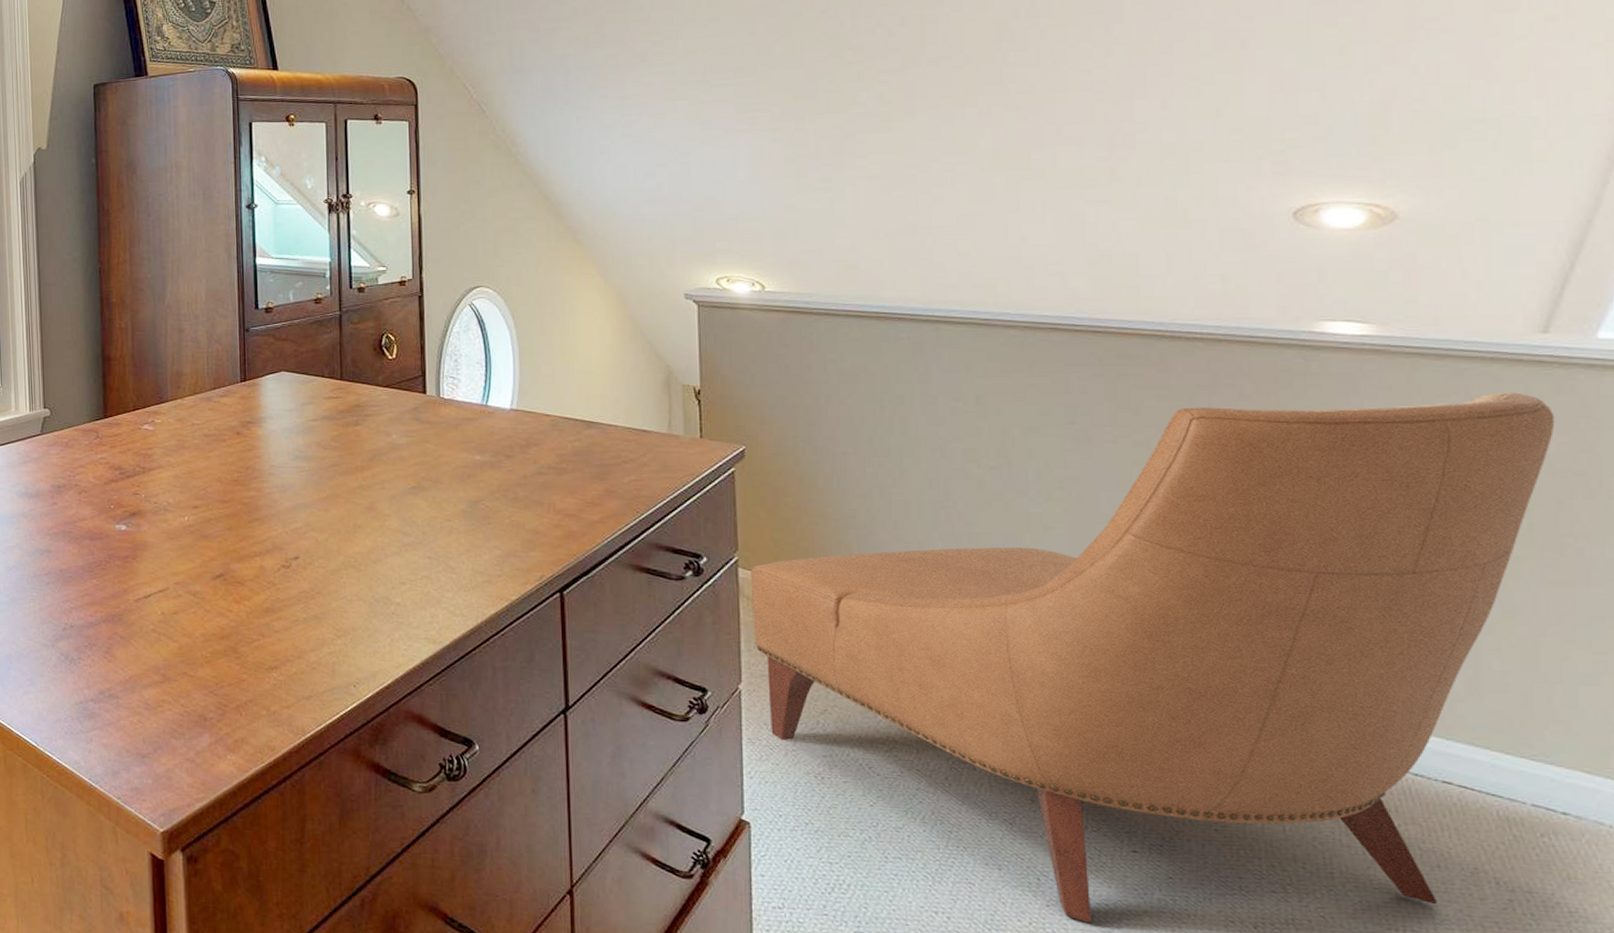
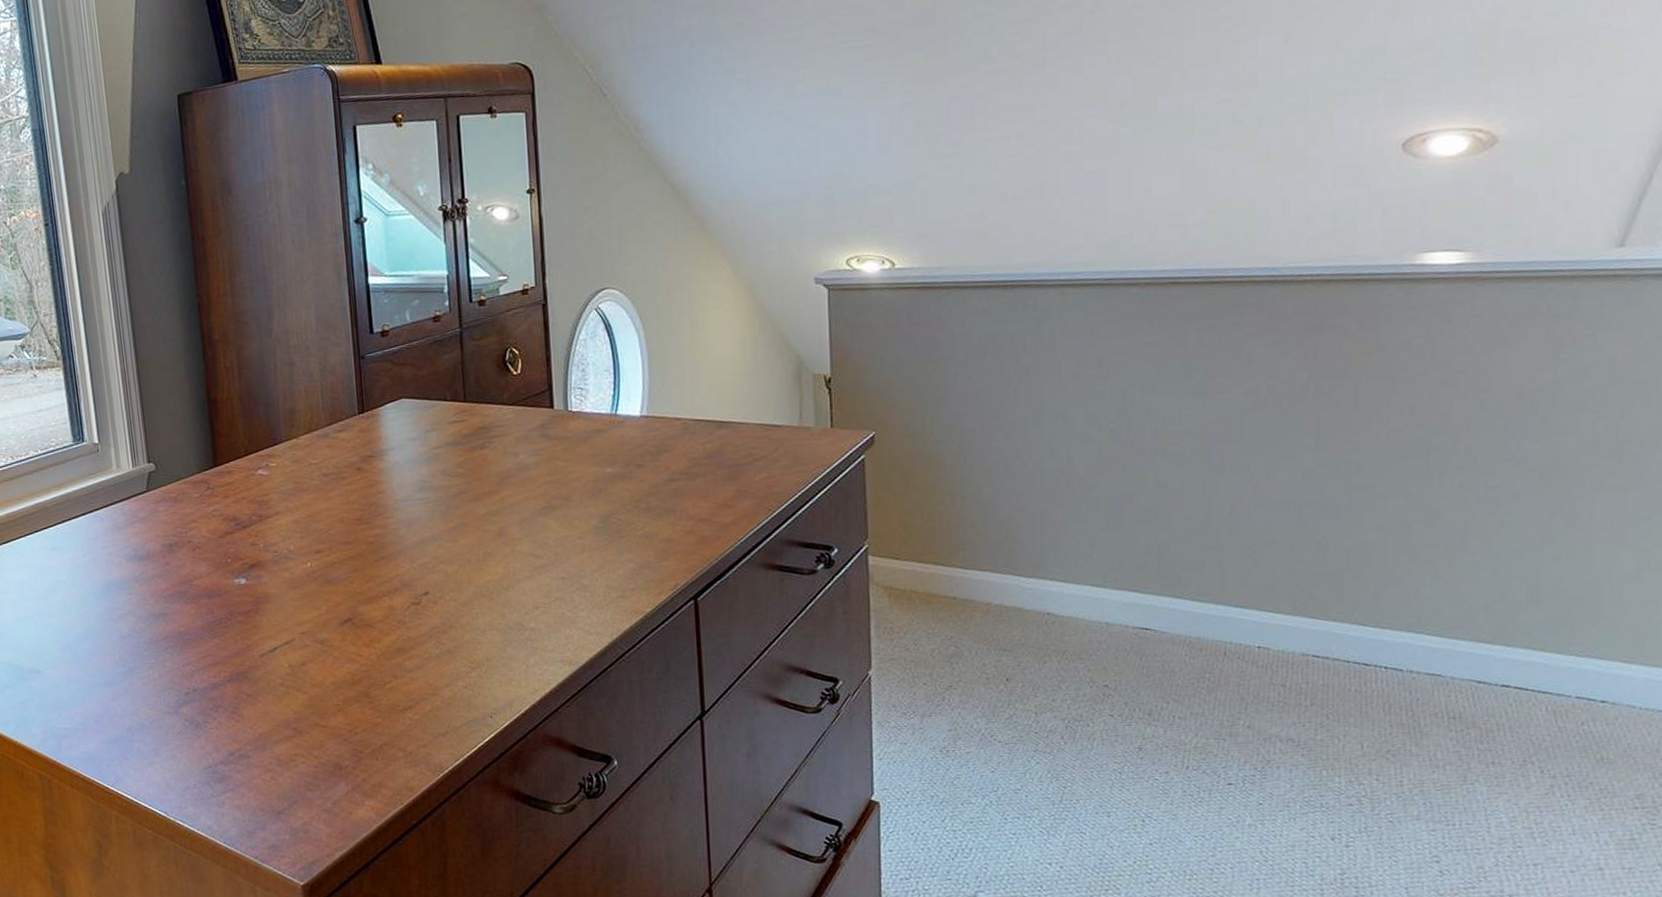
chair: present [749,392,1555,923] -> none [879,308,1624,855]

